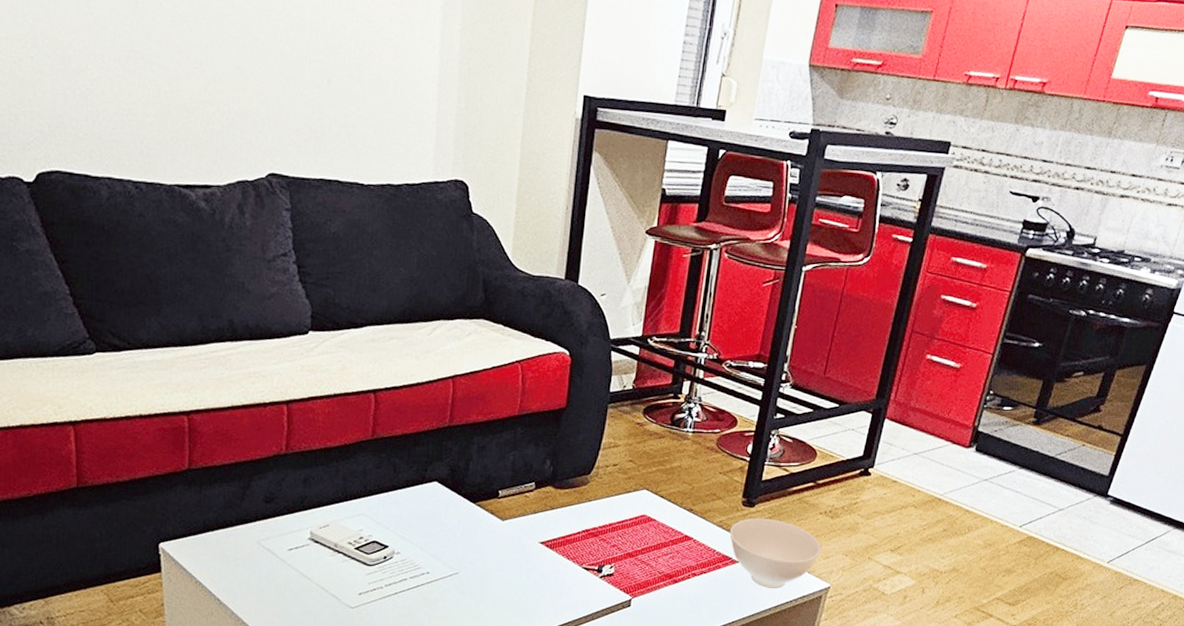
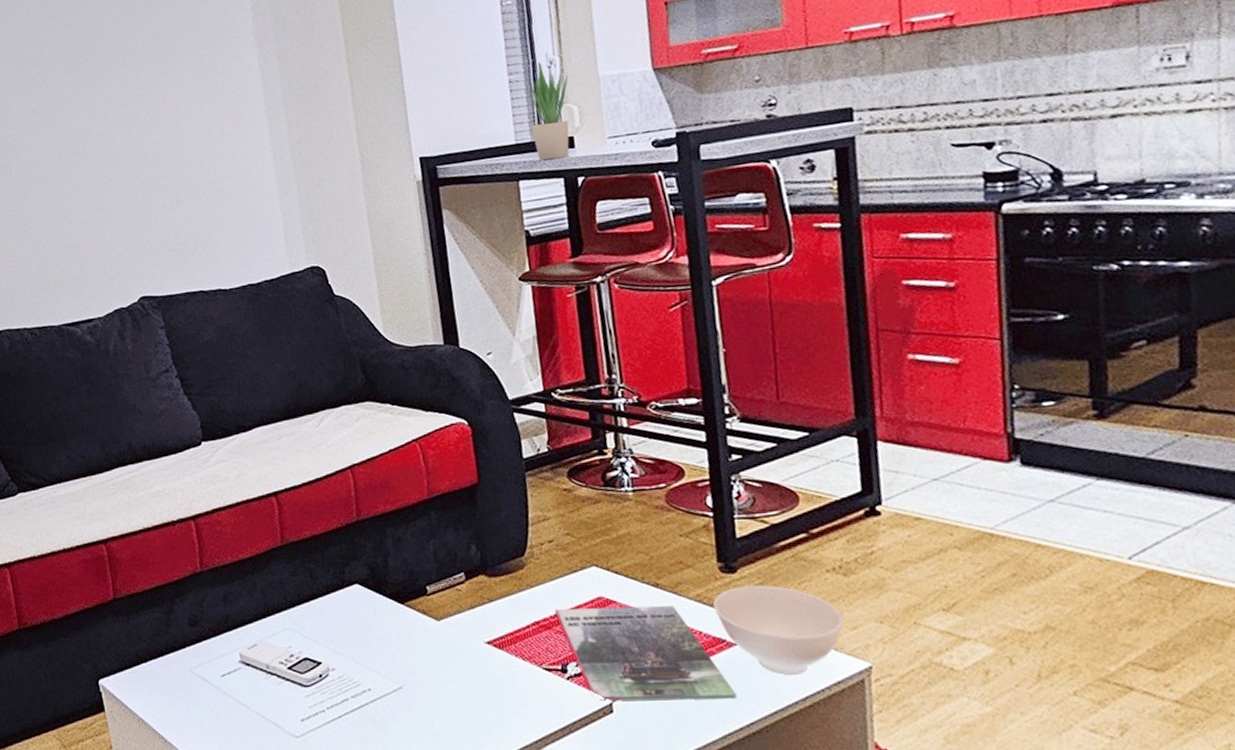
magazine: none [604,520,728,602] -> present [555,605,737,701]
potted plant: none [691,31,736,129] -> present [527,62,570,160]

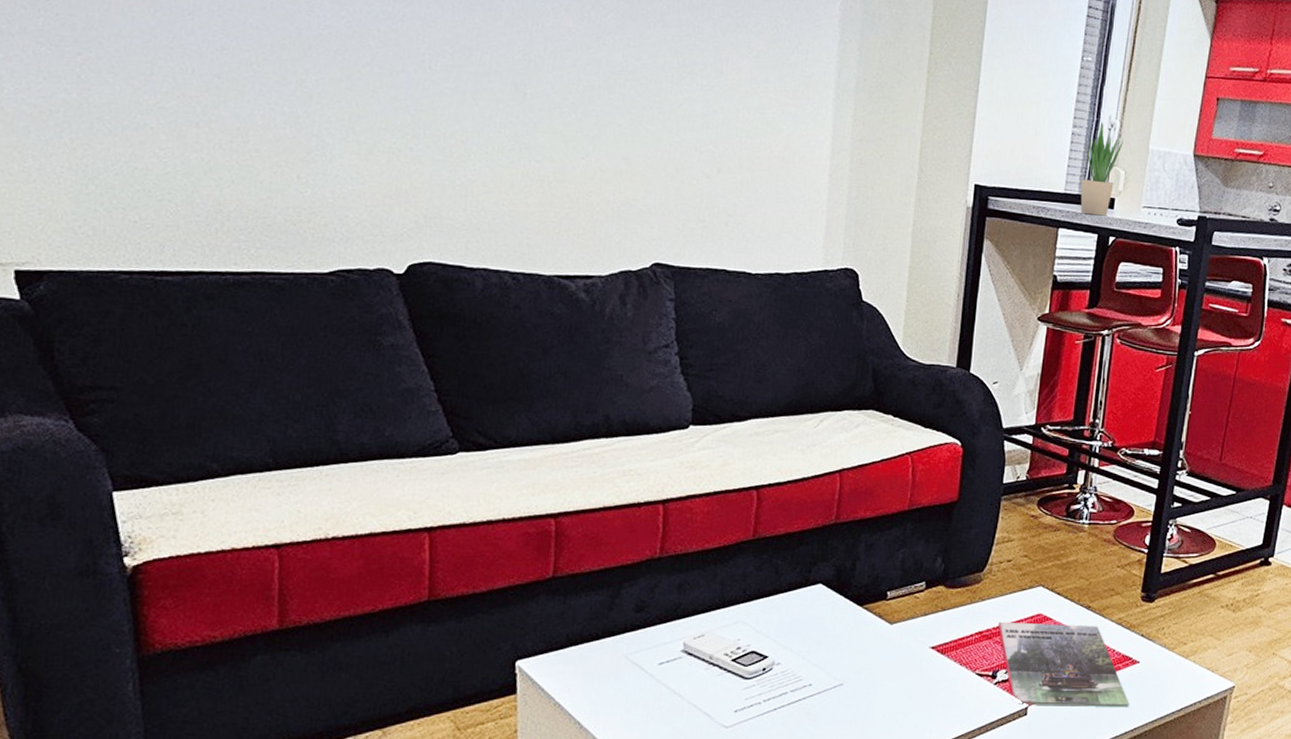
bowl: present [712,585,845,676] -> none [1129,614,1225,691]

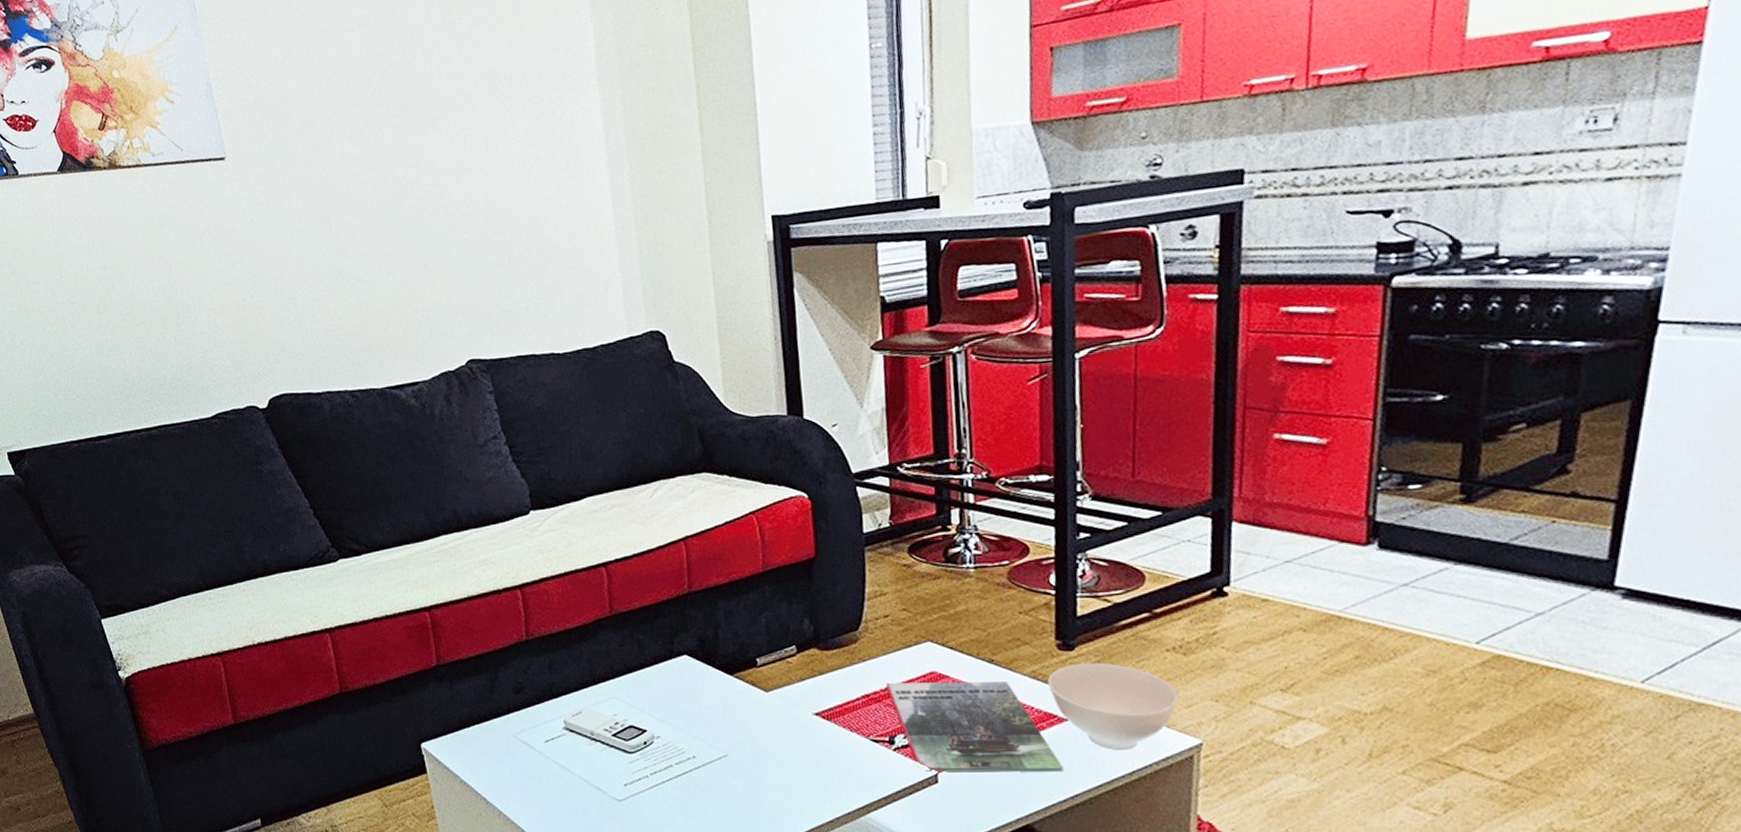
potted plant: present [1080,123,1123,216] -> none [892,113,938,221]
bowl: none [1129,614,1225,691] -> present [1046,662,1180,751]

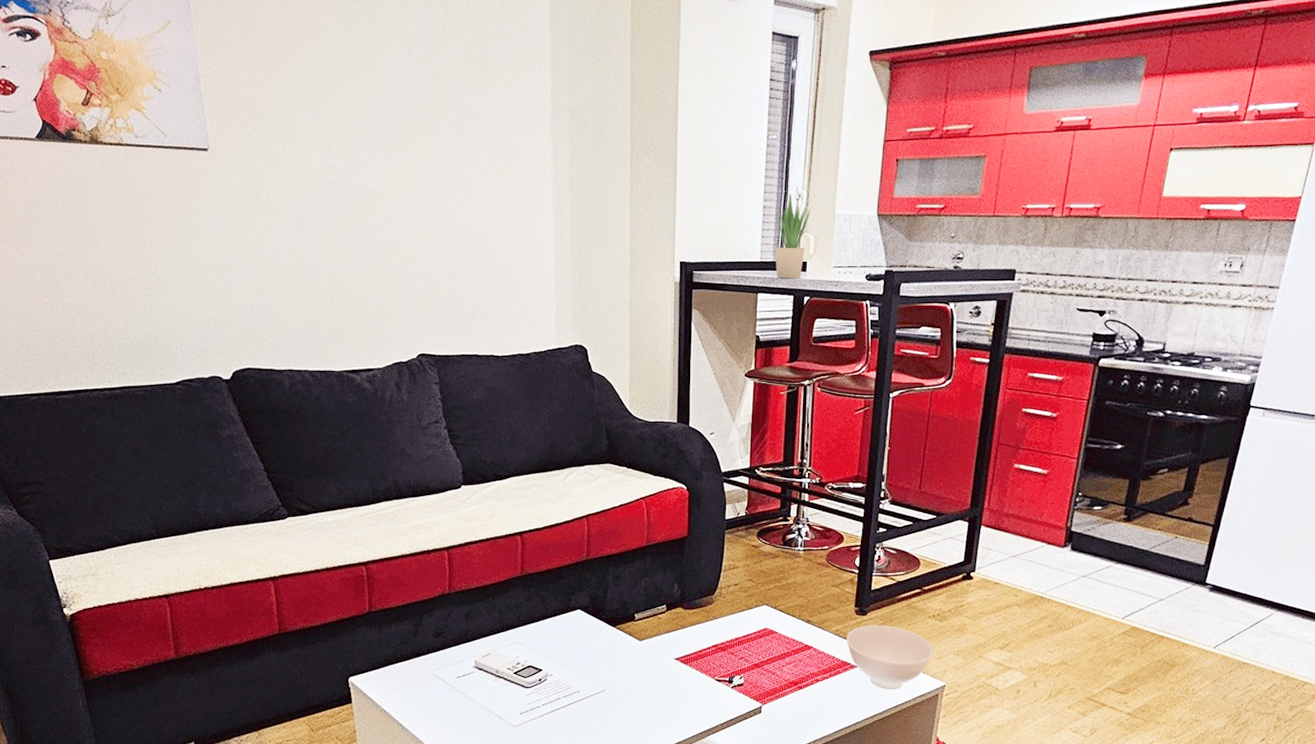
magazine: present [886,681,1064,772] -> none [731,635,850,705]
potted plant: none [892,113,938,221] -> present [774,194,811,279]

